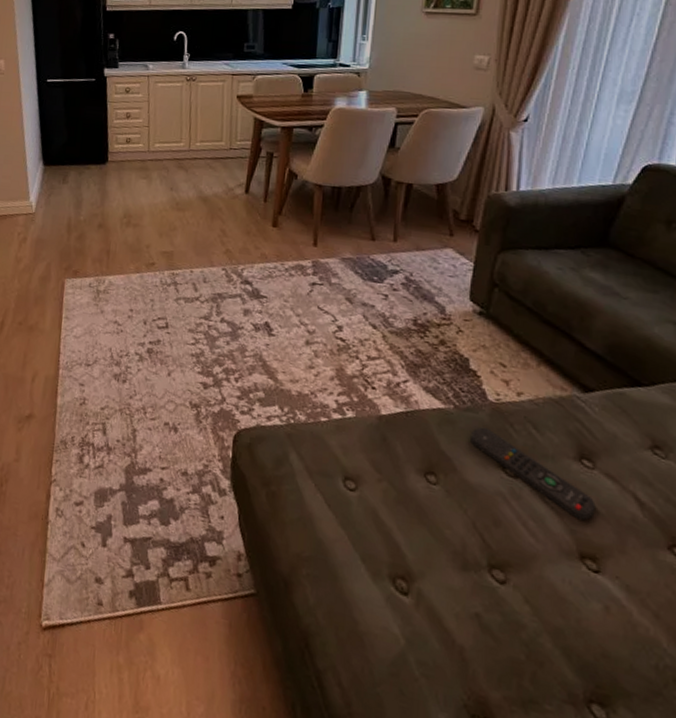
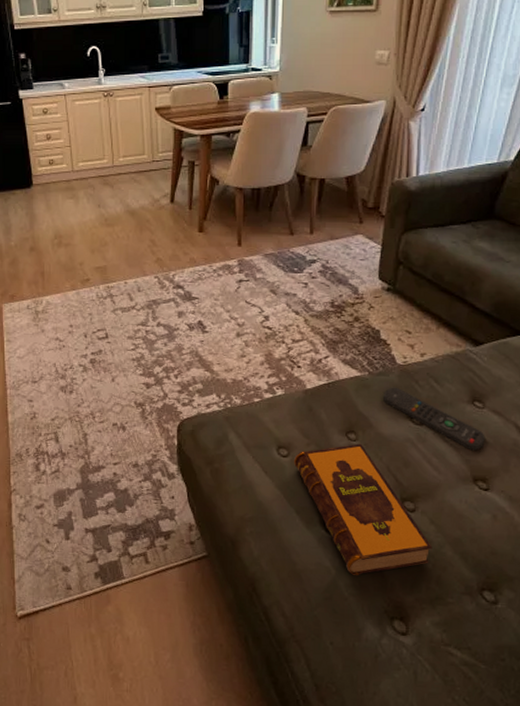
hardback book: none [361,487,526,654] -> present [293,443,432,576]

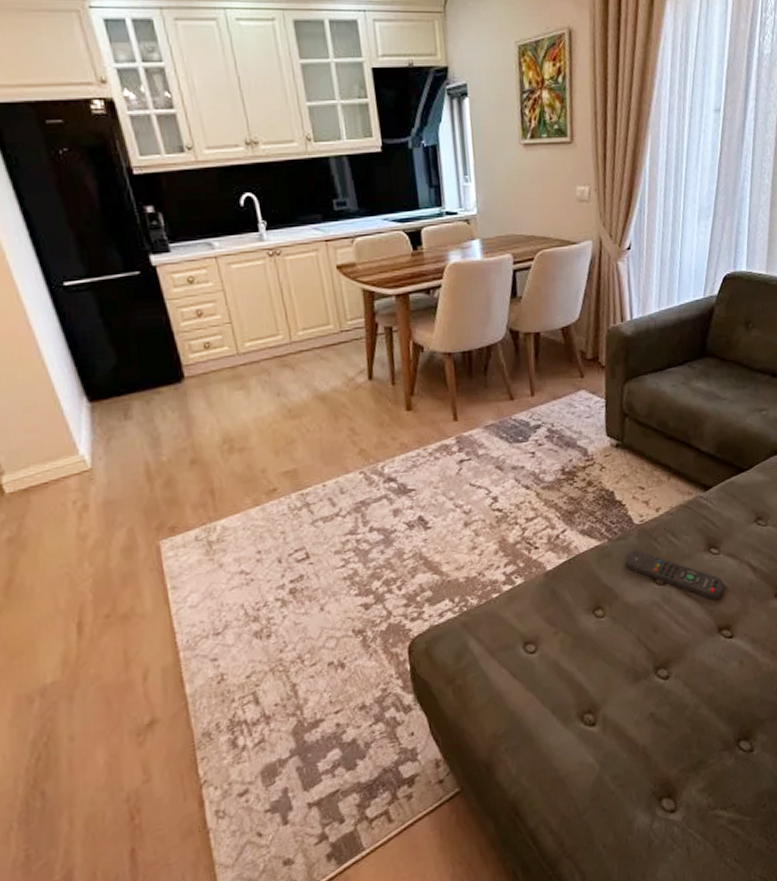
hardback book: present [293,443,432,576] -> none [542,618,689,765]

